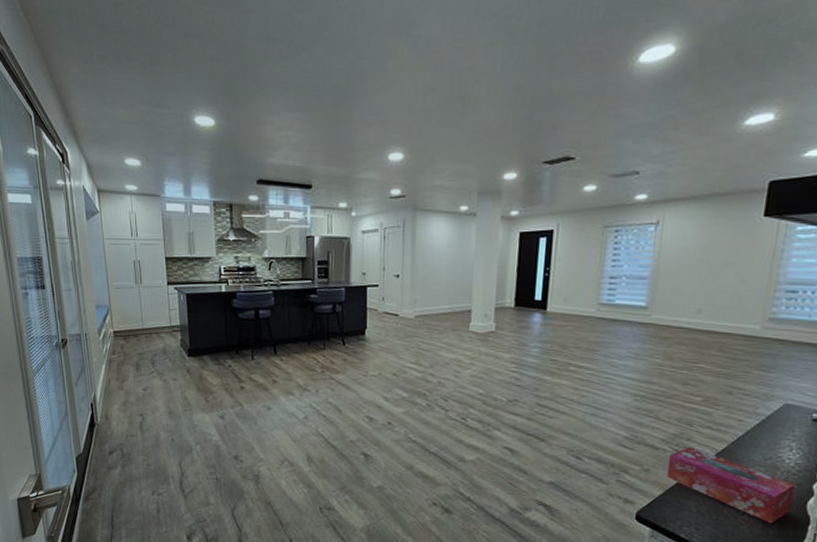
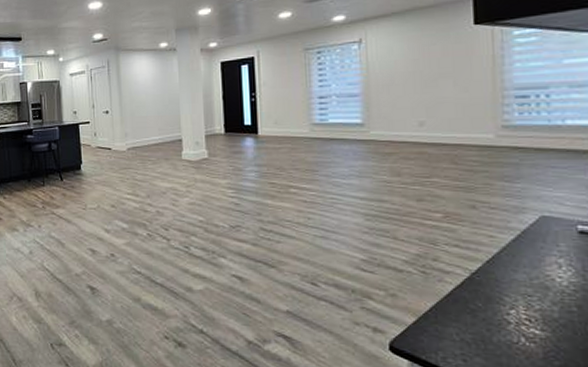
tissue box: present [666,447,796,524] -> none [415,268,577,353]

